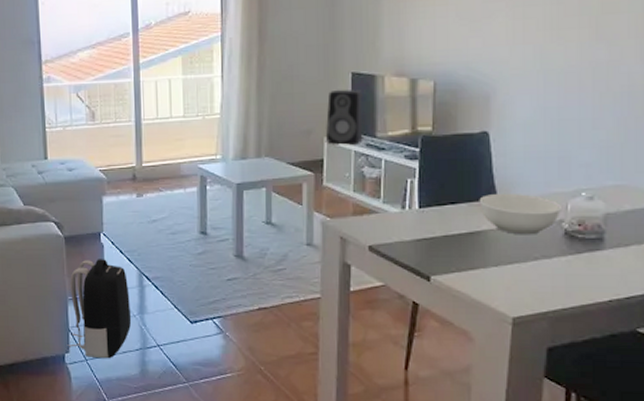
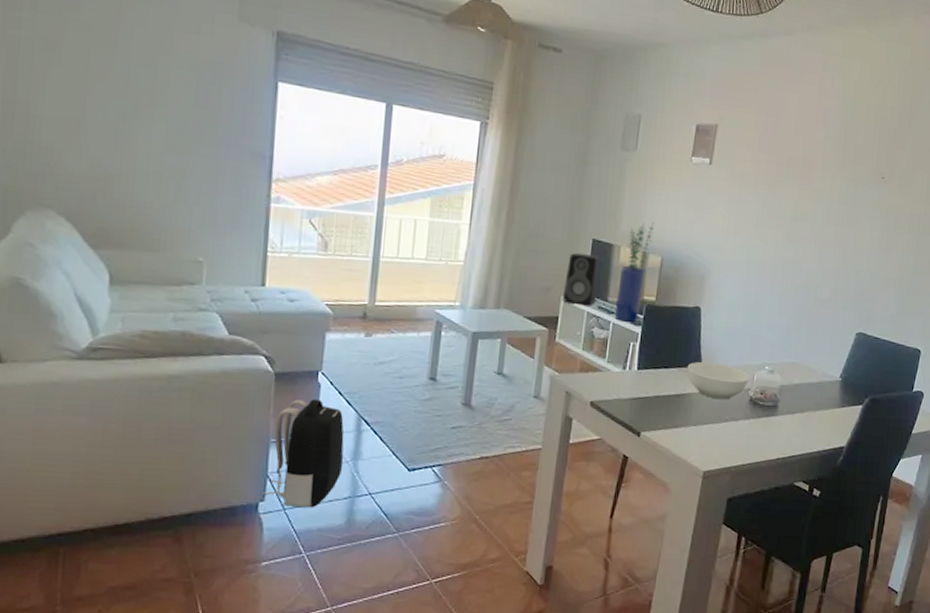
vase: none [385,44,422,157] -> present [614,222,654,322]

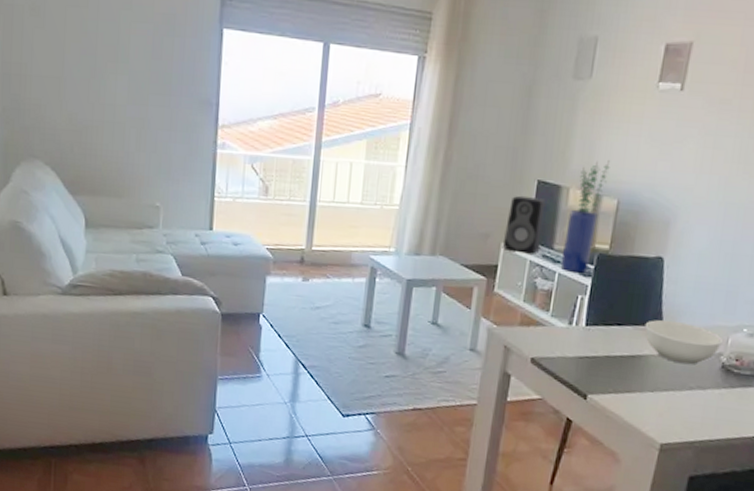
backpack: present [262,399,344,507] -> none [211,340,283,444]

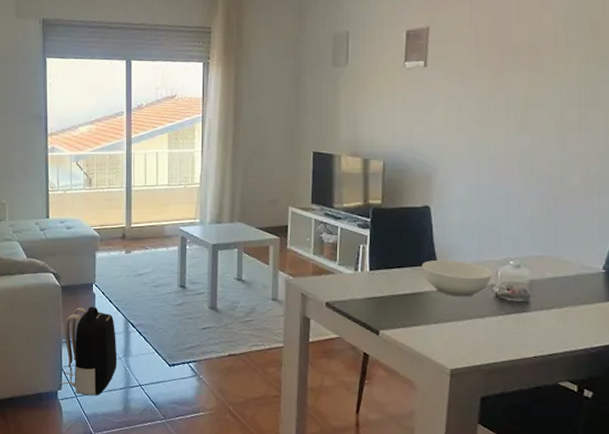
backpack: none [211,340,283,444] -> present [59,307,118,395]
speaker: present [502,195,547,254] -> none [289,165,324,214]
vase: present [560,160,610,273] -> none [341,130,373,226]

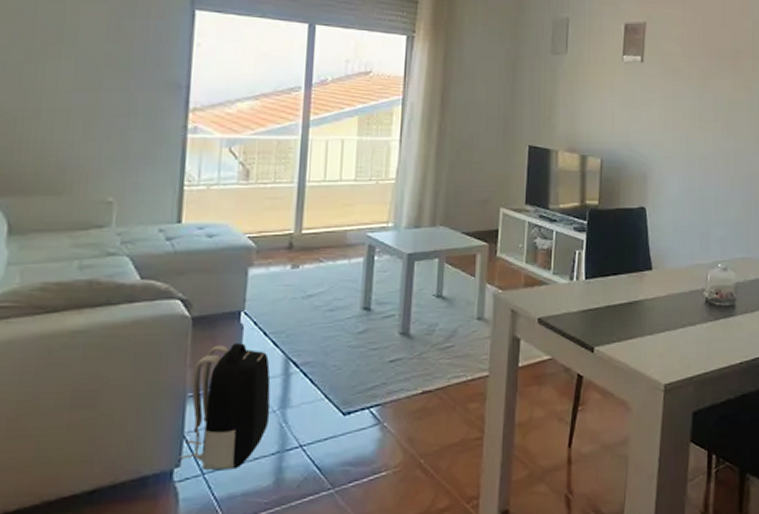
bowl: present [421,259,494,297] -> none [637,264,704,304]

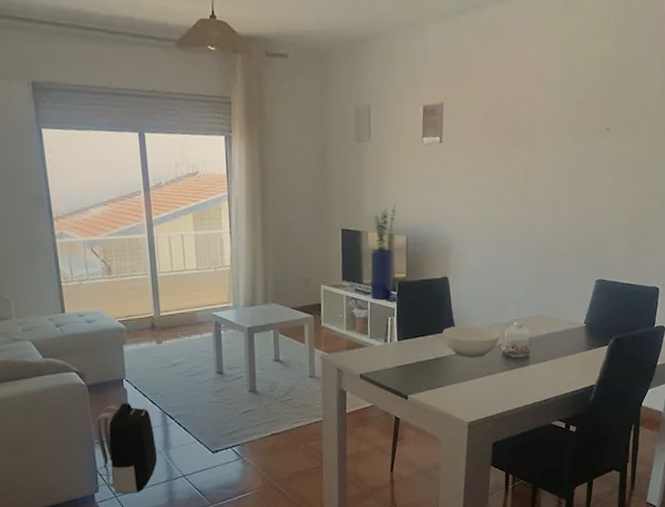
vase: none [557,124,591,229] -> present [370,205,396,300]
bowl: none [637,264,704,304] -> present [442,325,501,358]

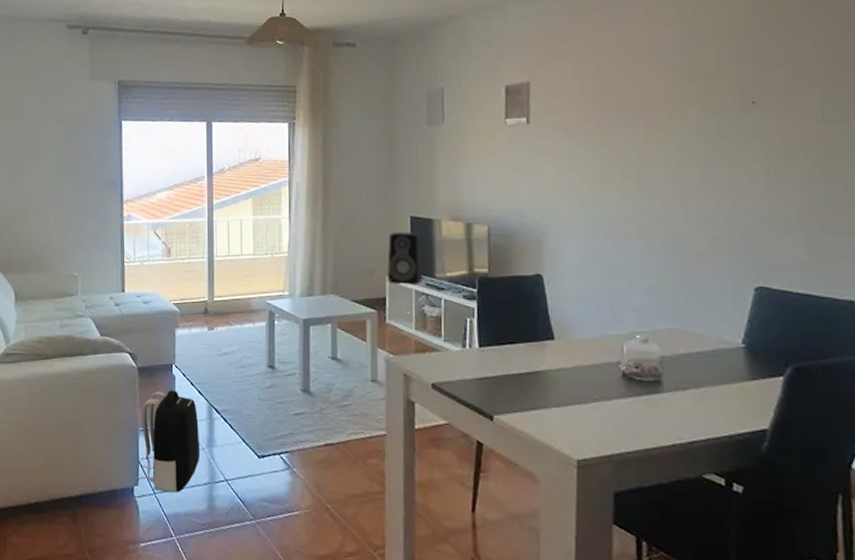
speaker: none [321,243,354,291] -> present [387,231,424,284]
vase: present [370,205,396,300] -> none [444,192,475,297]
bowl: present [442,325,501,358] -> none [537,334,619,377]

